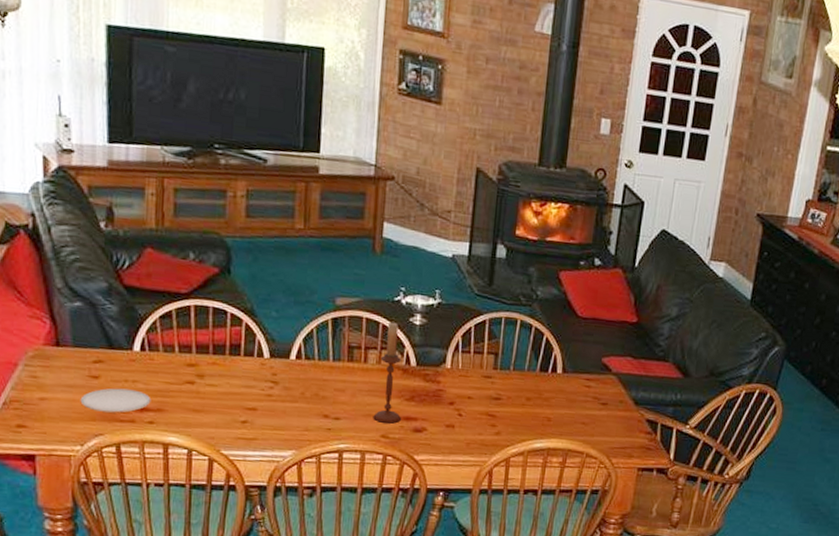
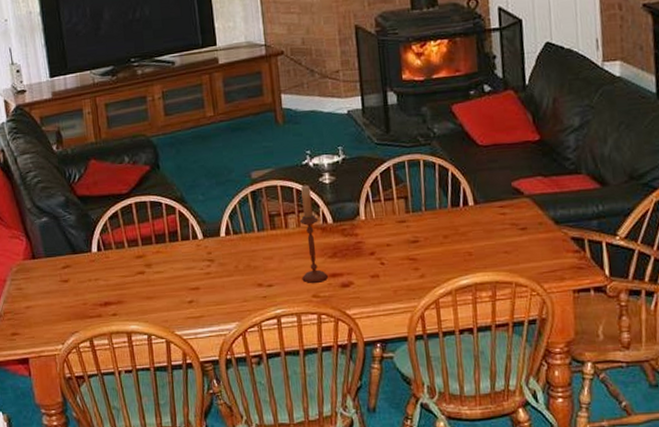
plate: present [80,388,151,413] -> none [56,287,112,311]

